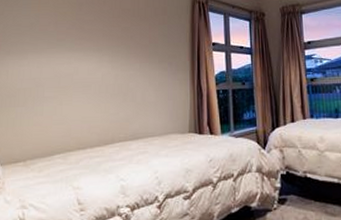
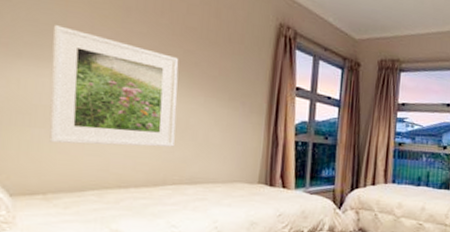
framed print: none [27,26,119,118] -> present [48,25,179,147]

